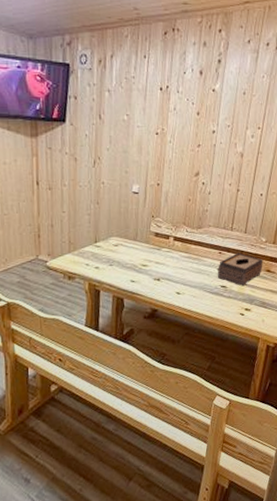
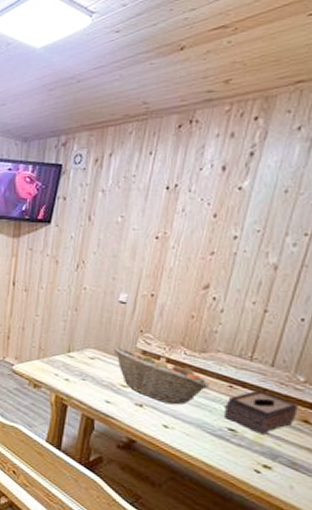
fruit basket: none [132,232,206,275] -> present [113,347,209,405]

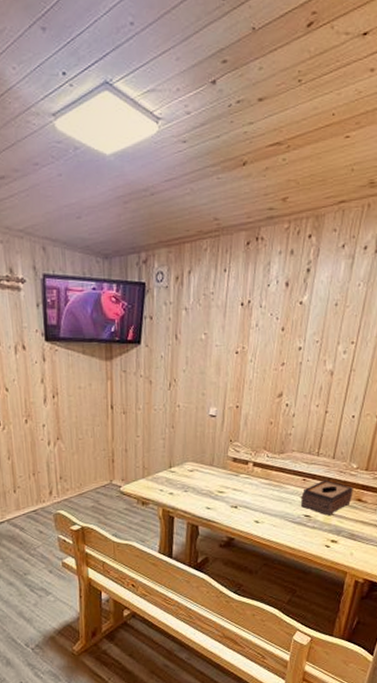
fruit basket: present [113,347,209,405] -> none [208,457,288,503]

